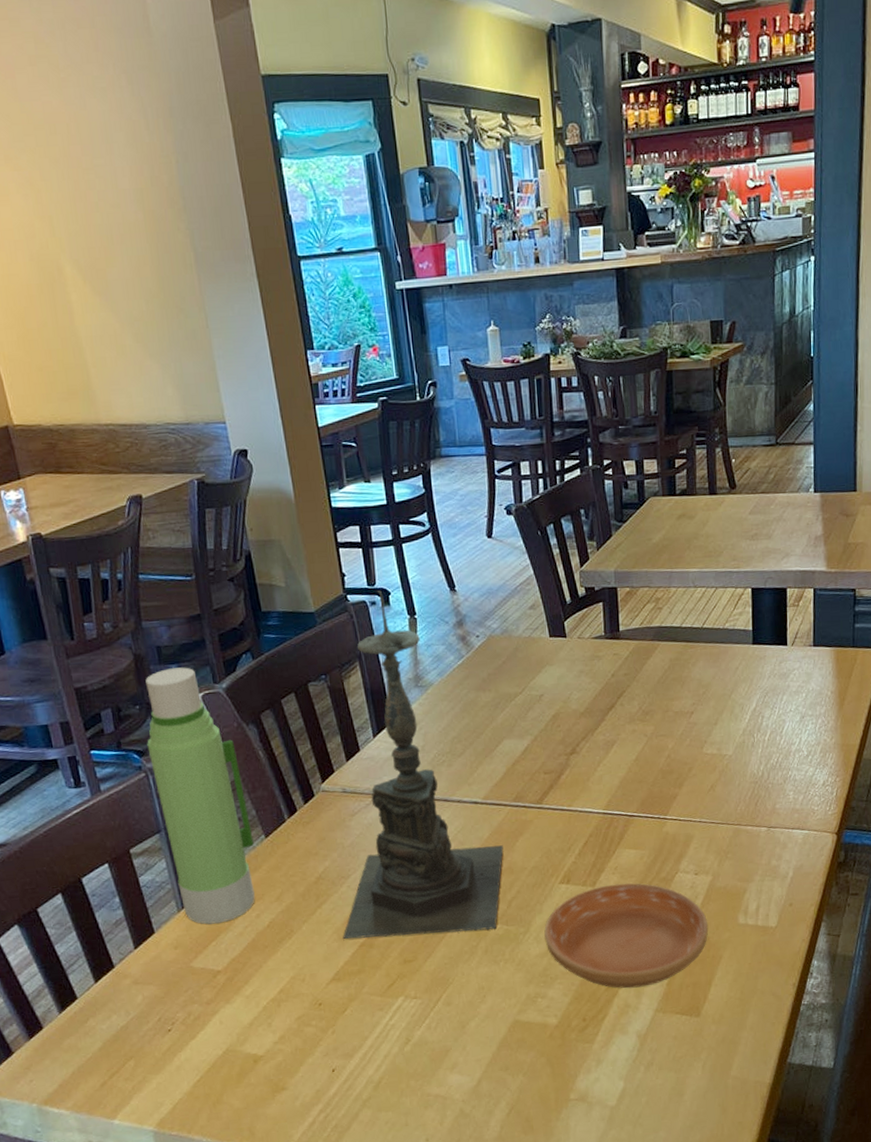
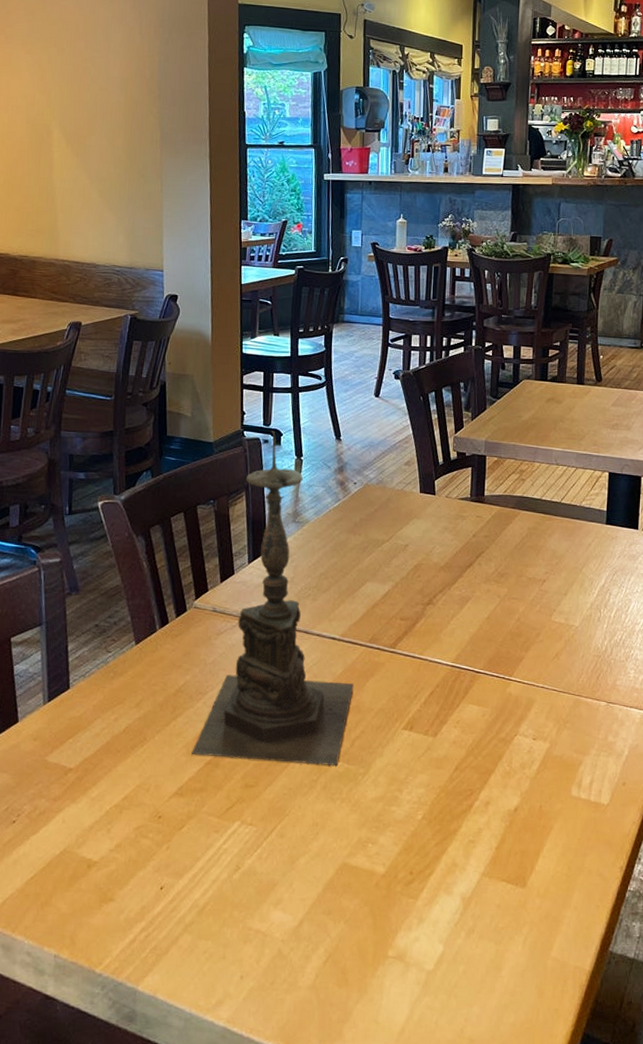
water bottle: present [145,667,255,925] -> none [44,475,125,721]
saucer: present [544,883,709,989] -> none [382,737,542,847]

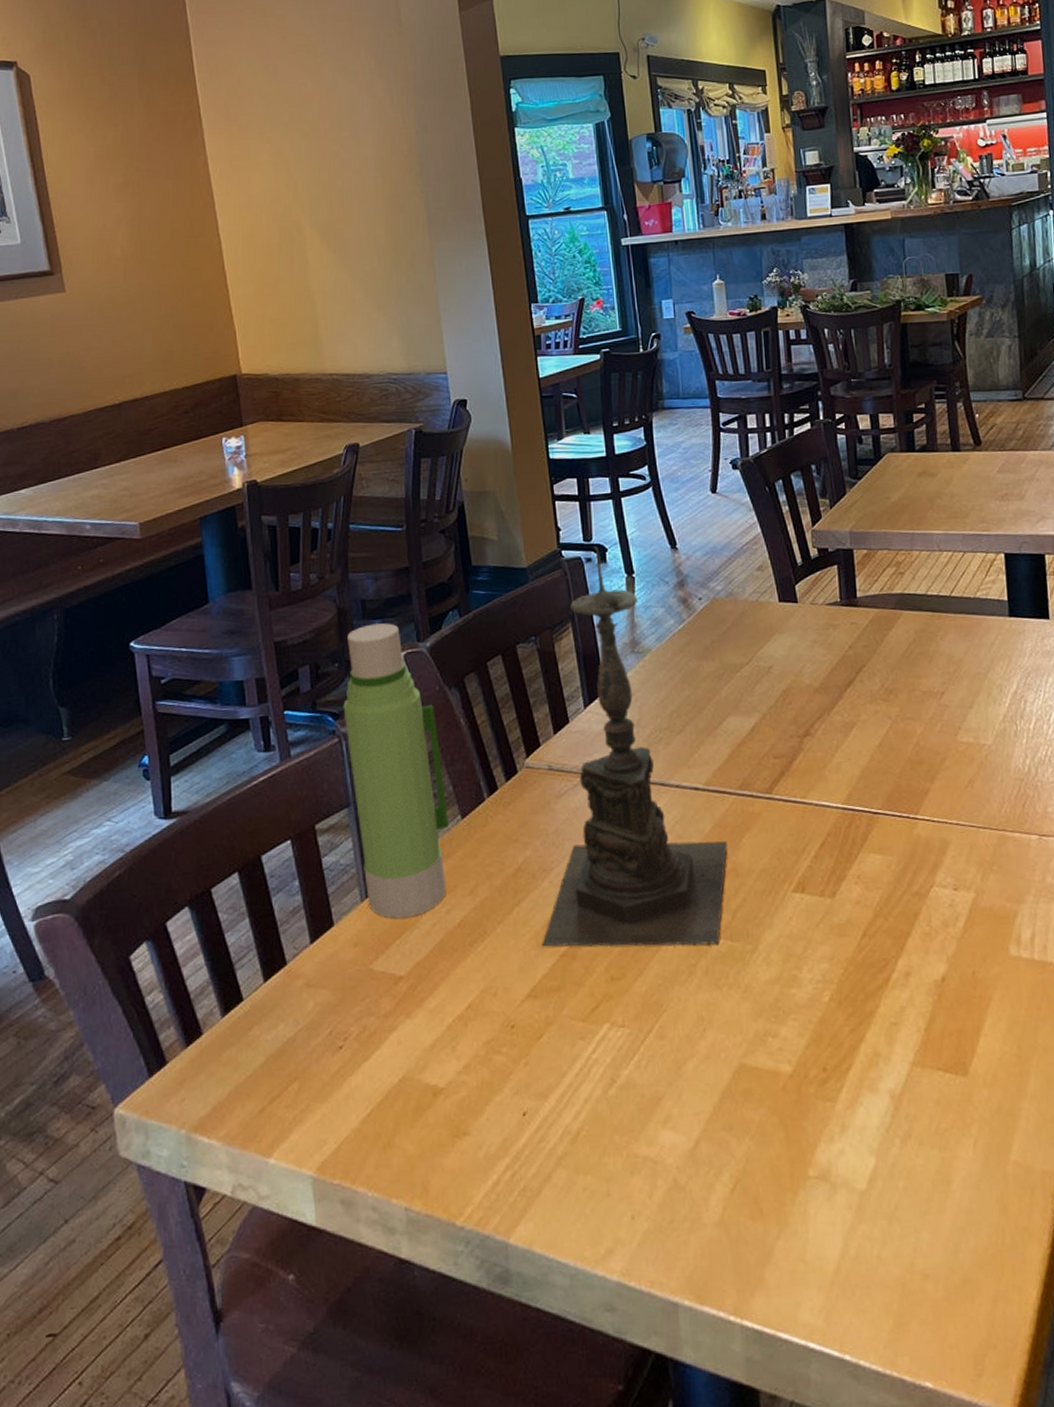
water bottle: none [44,475,125,721] -> present [343,623,449,919]

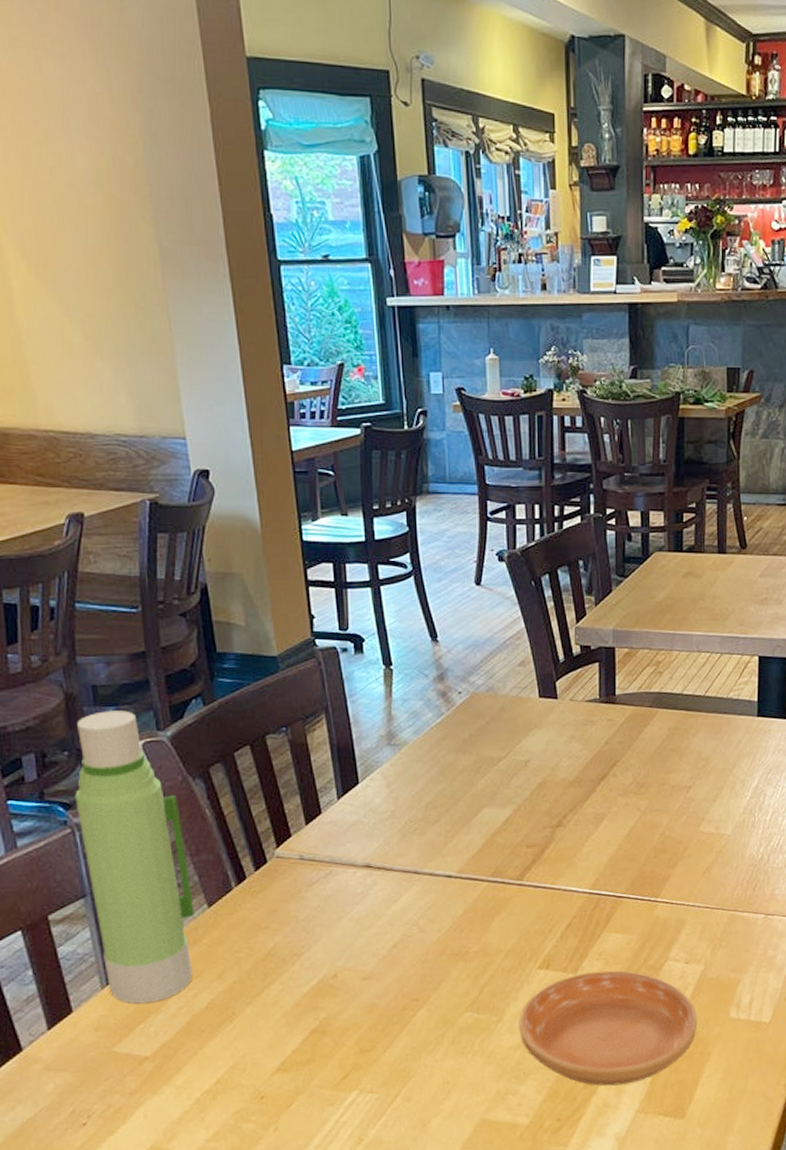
candle holder: present [542,546,728,947] -> none [292,636,478,1024]
saucer: none [775,896,974,1032] -> present [519,970,698,1086]

